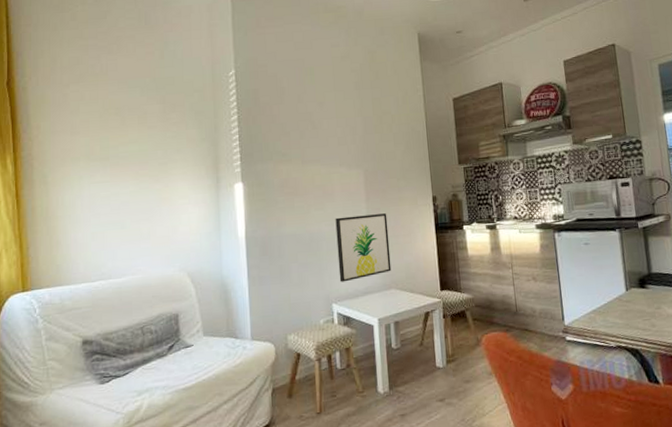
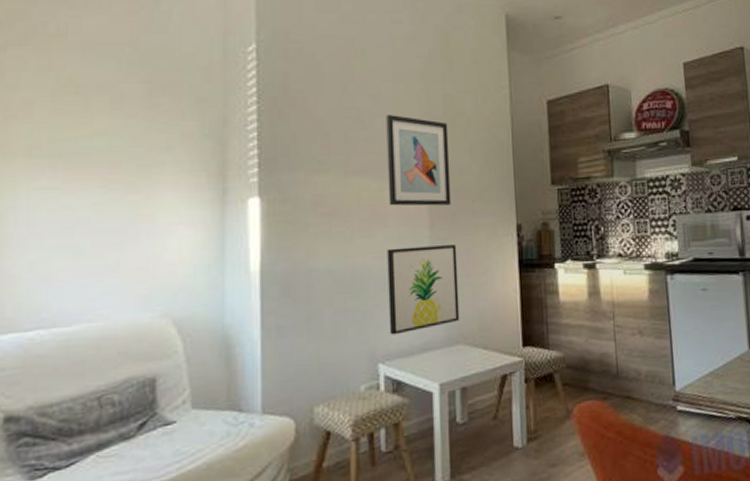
wall art: none [330,116,382,186] -> present [386,115,452,206]

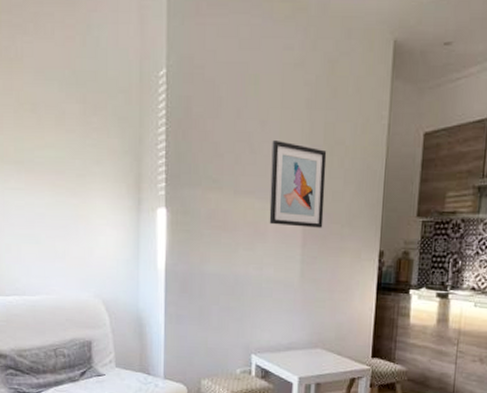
wall art: present [387,245,460,335] -> none [262,261,324,334]

